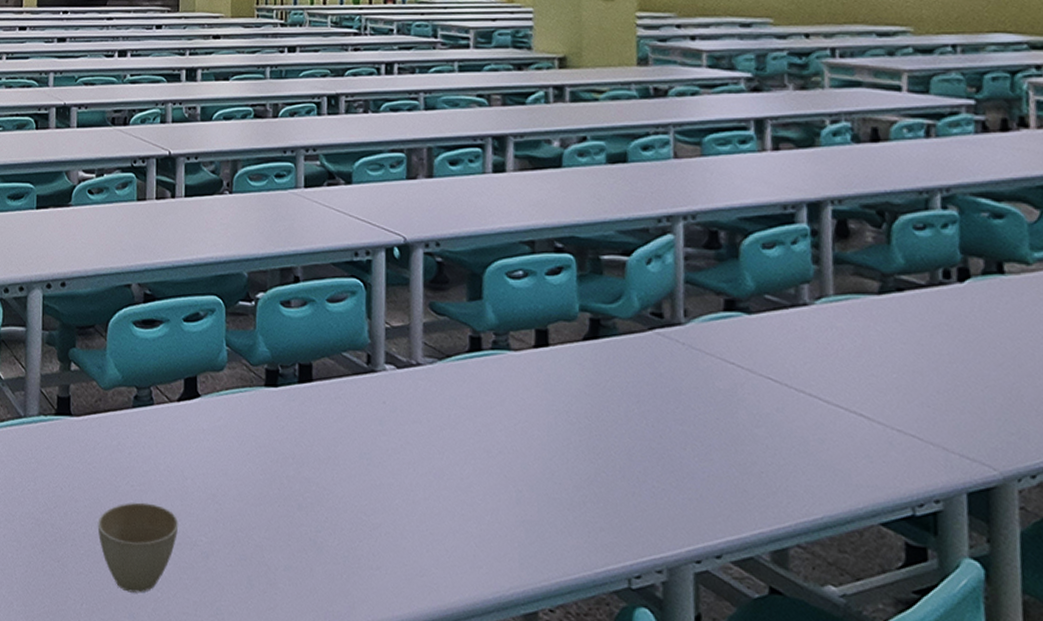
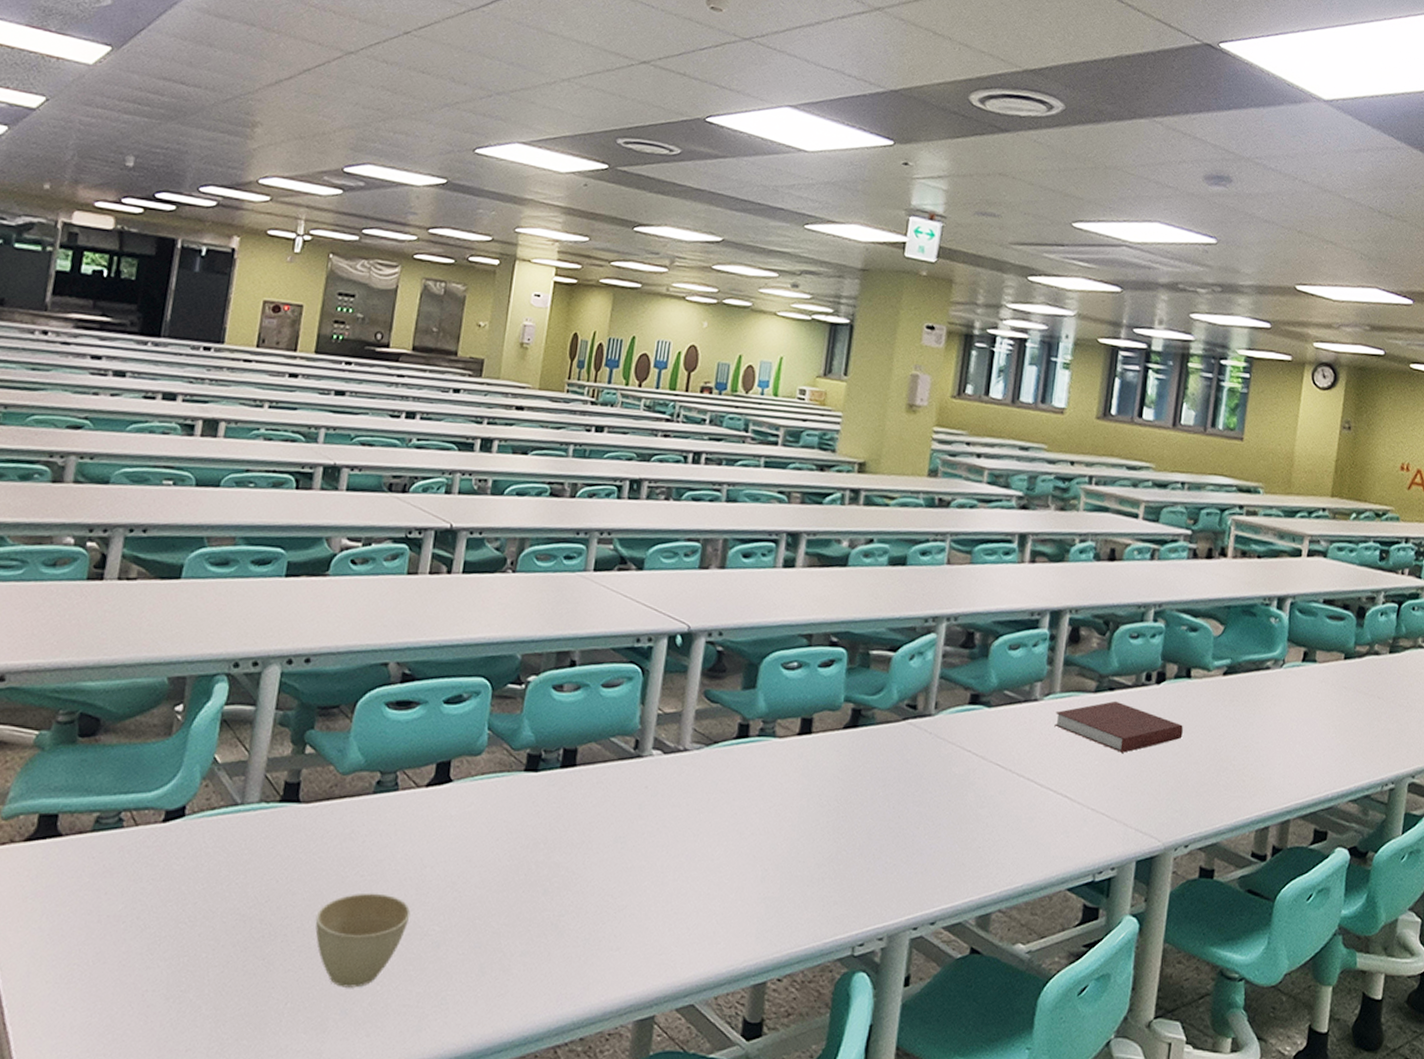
notebook: none [832,303,1005,364] -> present [1054,701,1183,753]

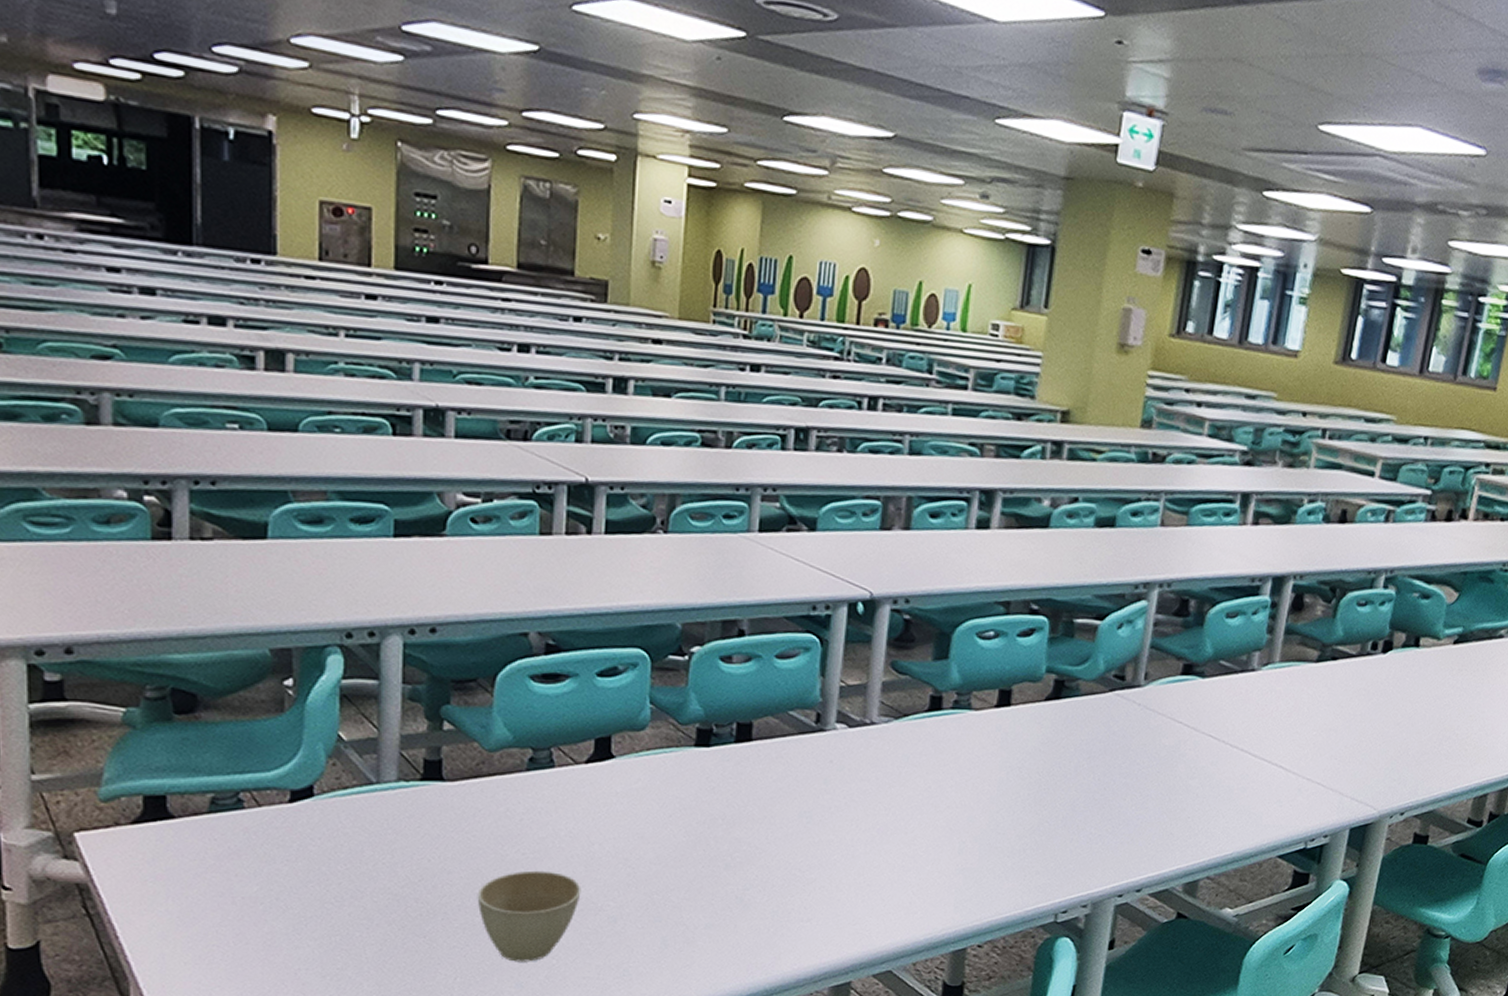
notebook: present [1054,701,1183,753] -> none [1272,670,1407,723]

